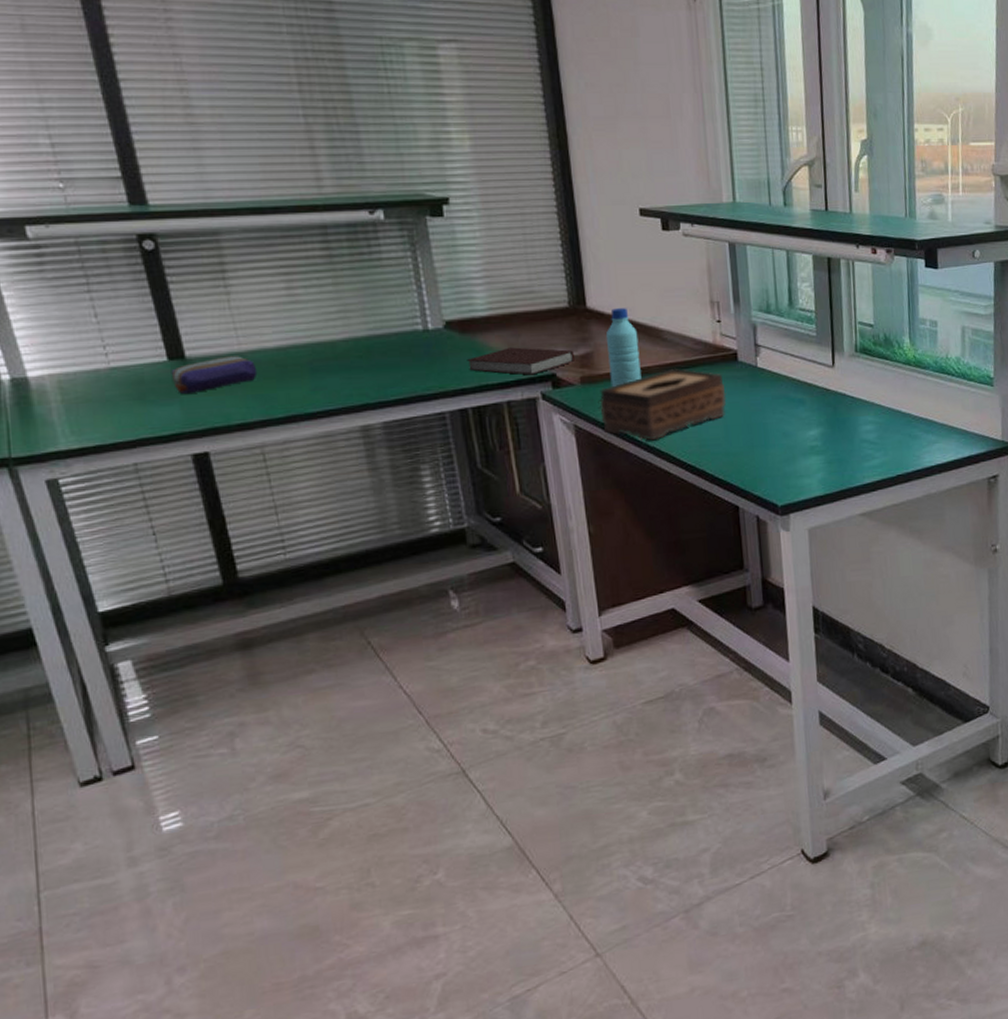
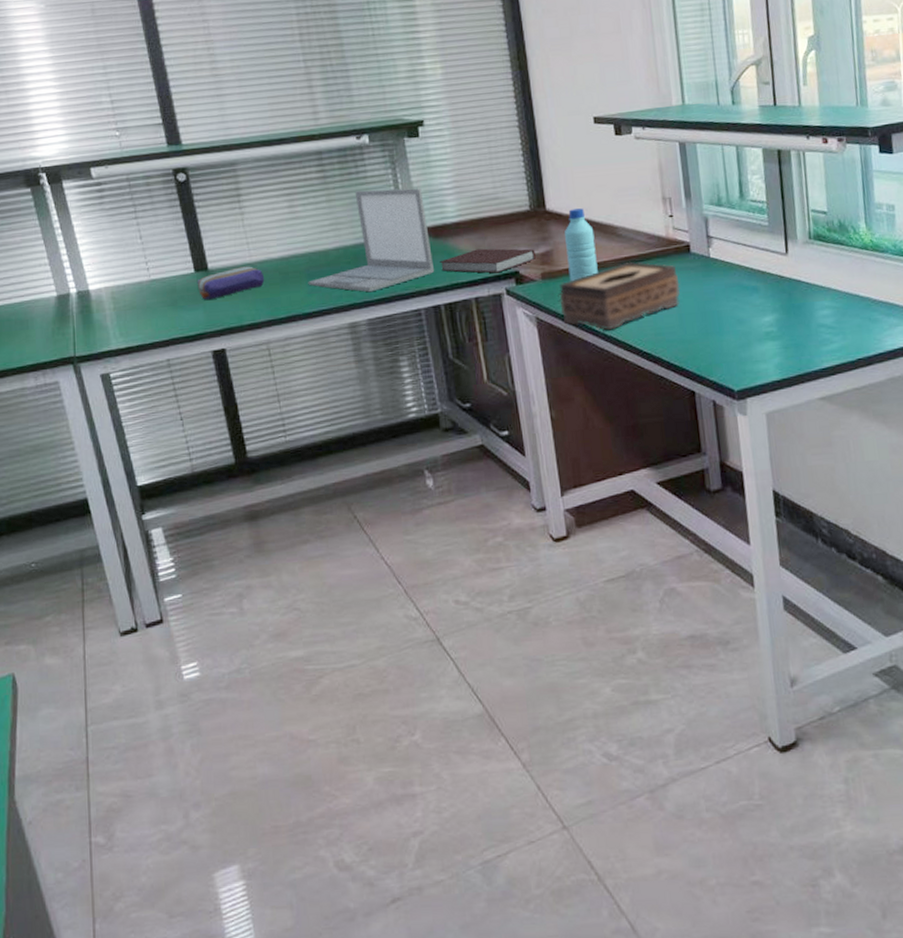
laptop: none [311,274,460,392] -> present [308,188,434,293]

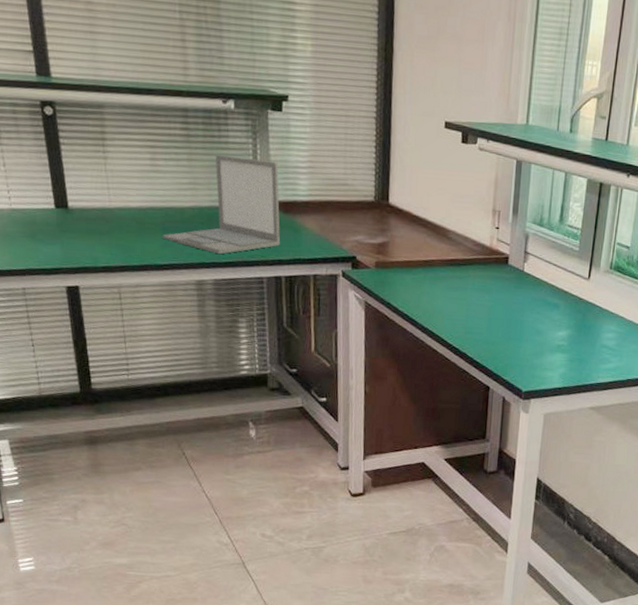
pencil case: present [197,266,265,300] -> none [56,210,122,237]
notebook: present [439,248,536,274] -> none [286,230,373,255]
tissue box: present [559,261,680,330] -> none [388,263,494,323]
water bottle: present [565,208,598,282] -> none [399,207,428,274]

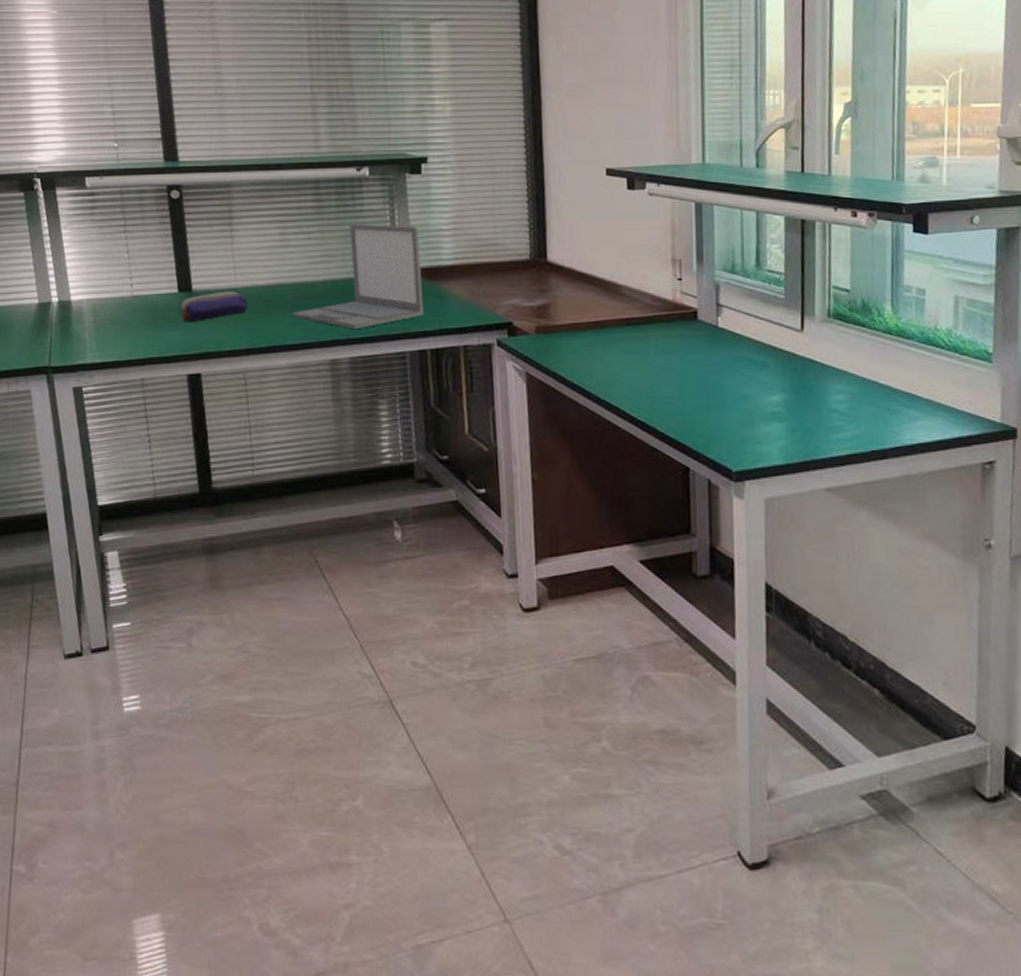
pencil case: none [56,210,122,237] -> present [179,291,249,321]

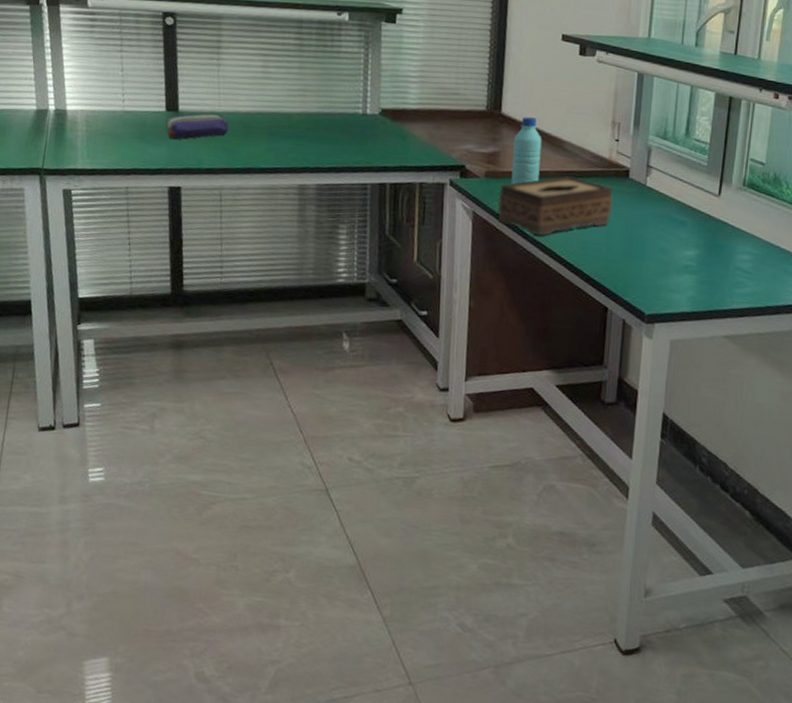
laptop: present [292,224,423,330] -> none [268,63,389,160]
tissue box: none [553,323,683,394] -> present [498,175,613,236]
water bottle: none [565,263,596,339] -> present [511,117,542,185]

